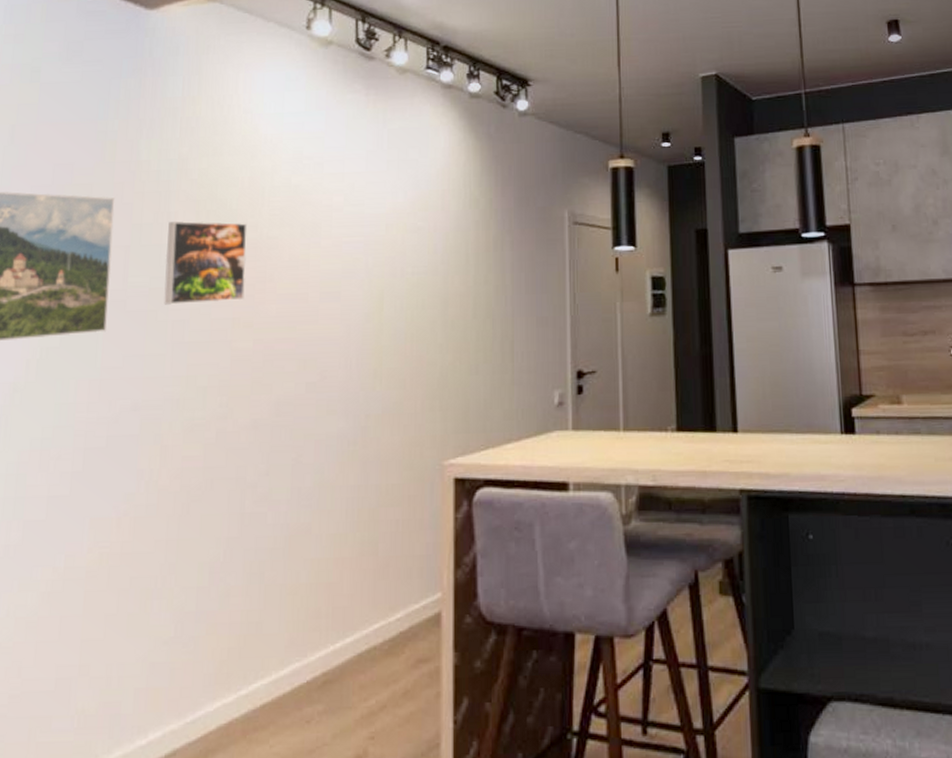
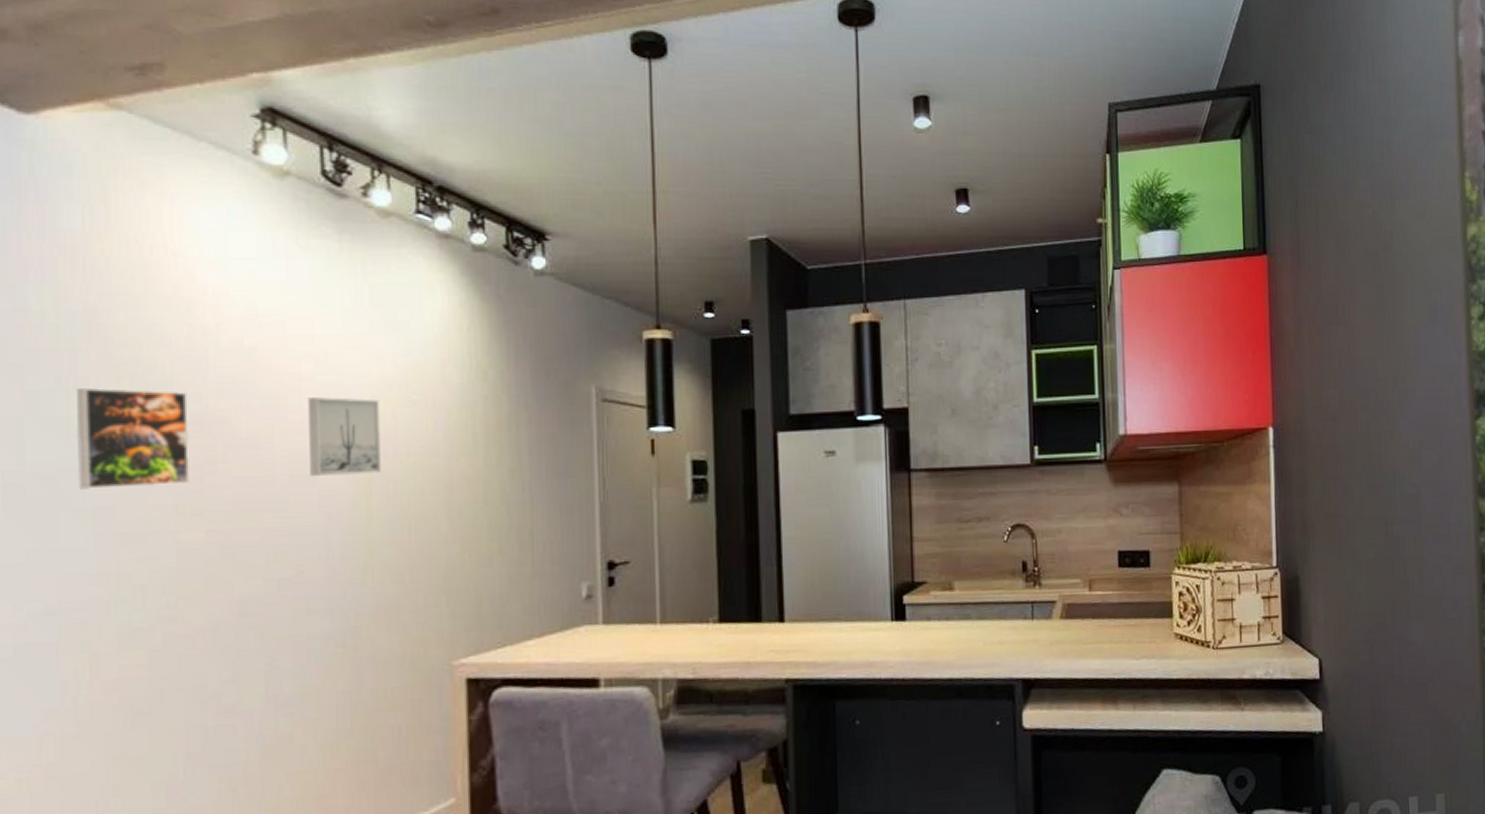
wall art: none [336,225,392,293] -> present [307,397,381,476]

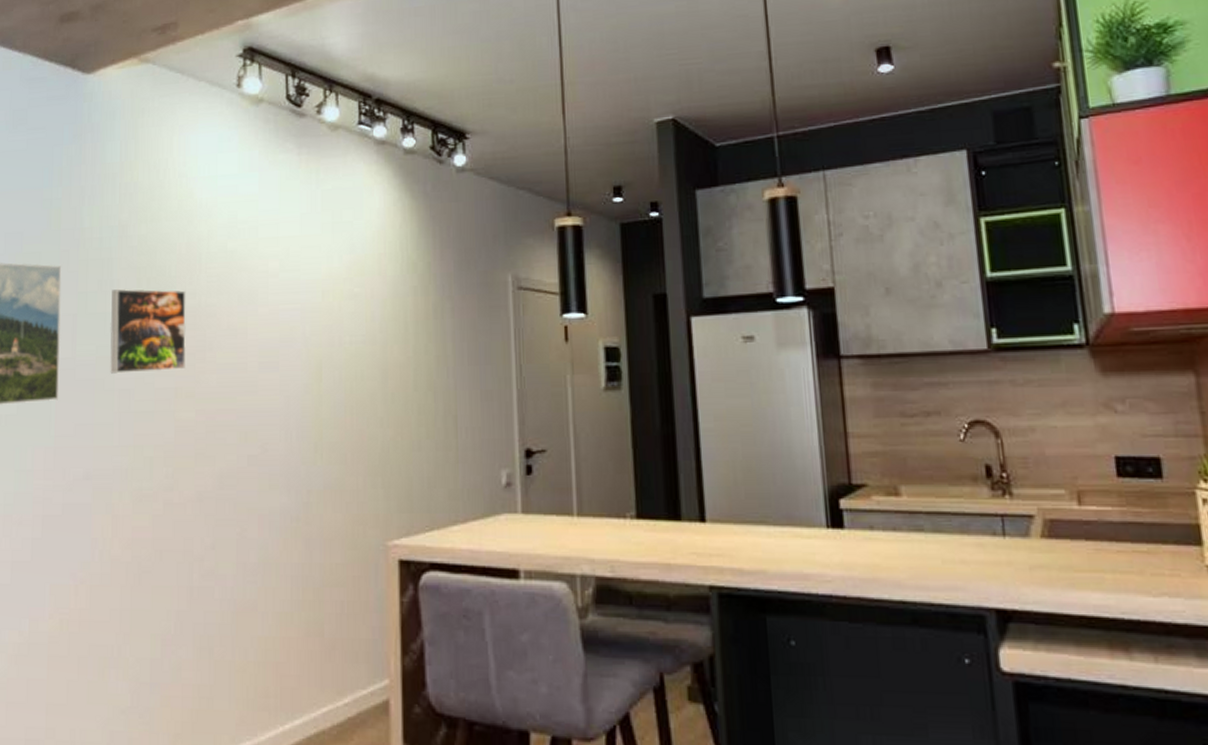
wall art: present [307,397,381,476] -> none [273,292,329,362]

